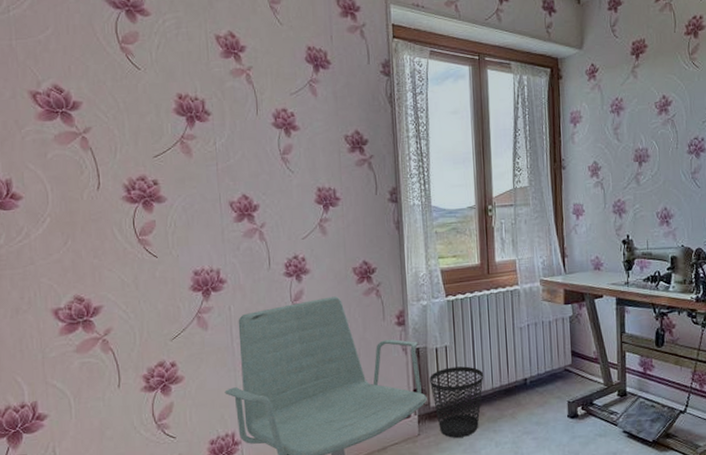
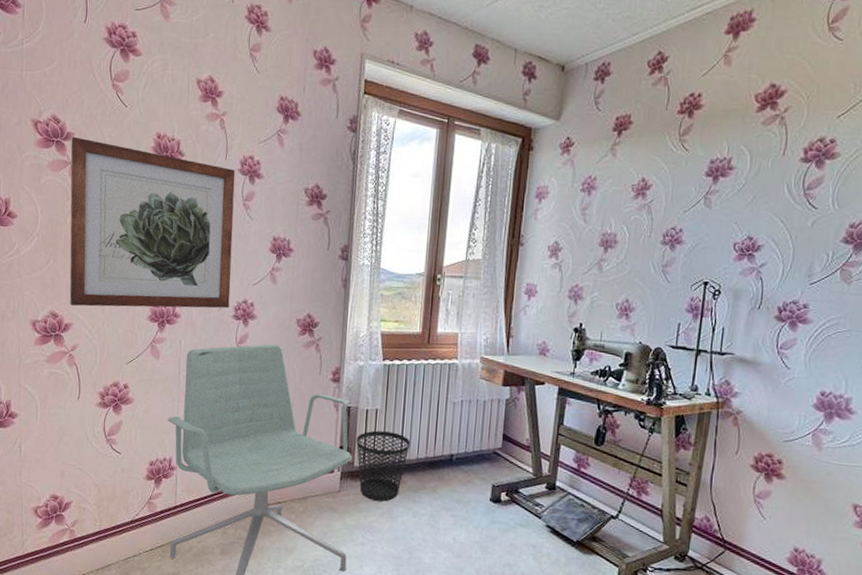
wall art: none [79,105,279,287] -> present [69,136,236,309]

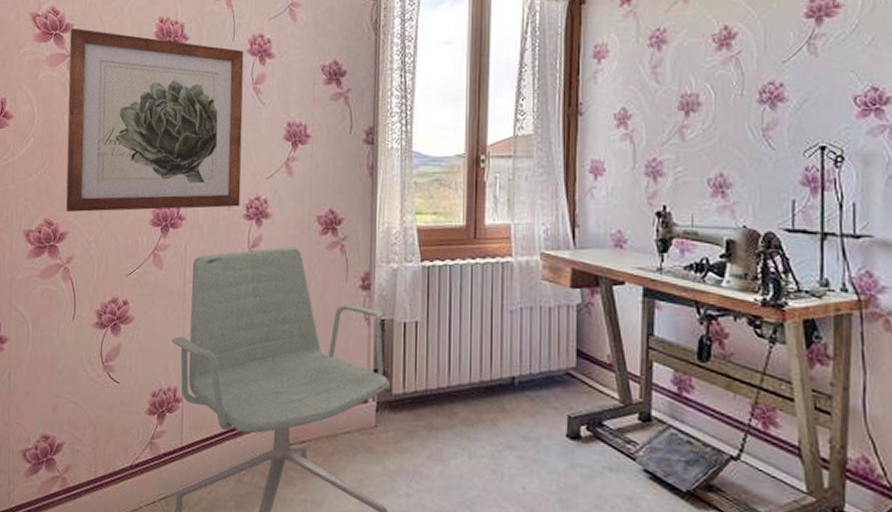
wastebasket: present [356,430,411,502] -> none [394,348,460,439]

